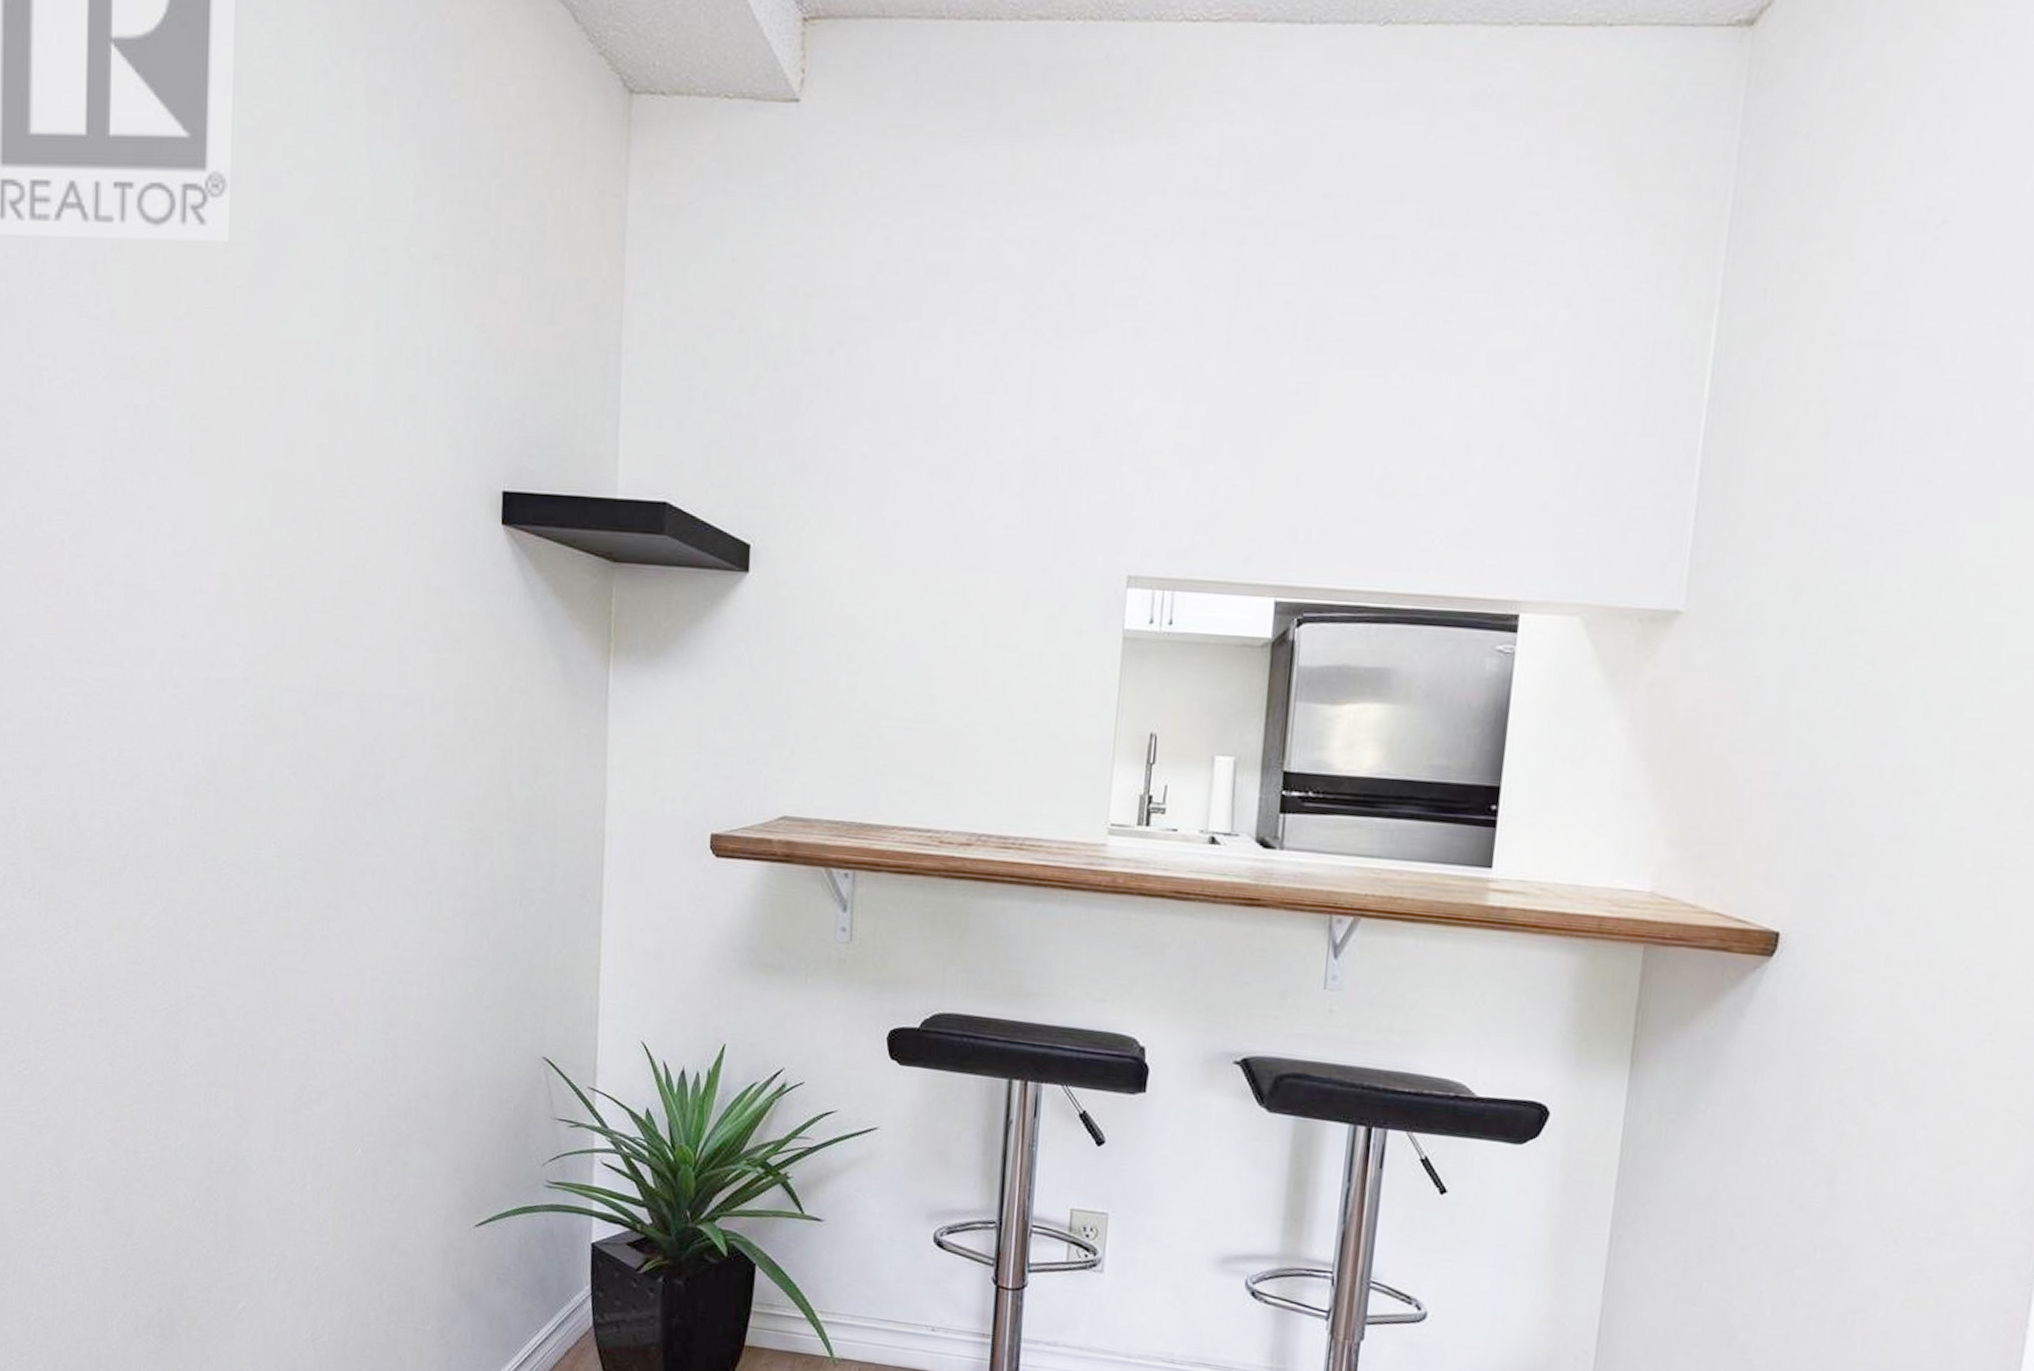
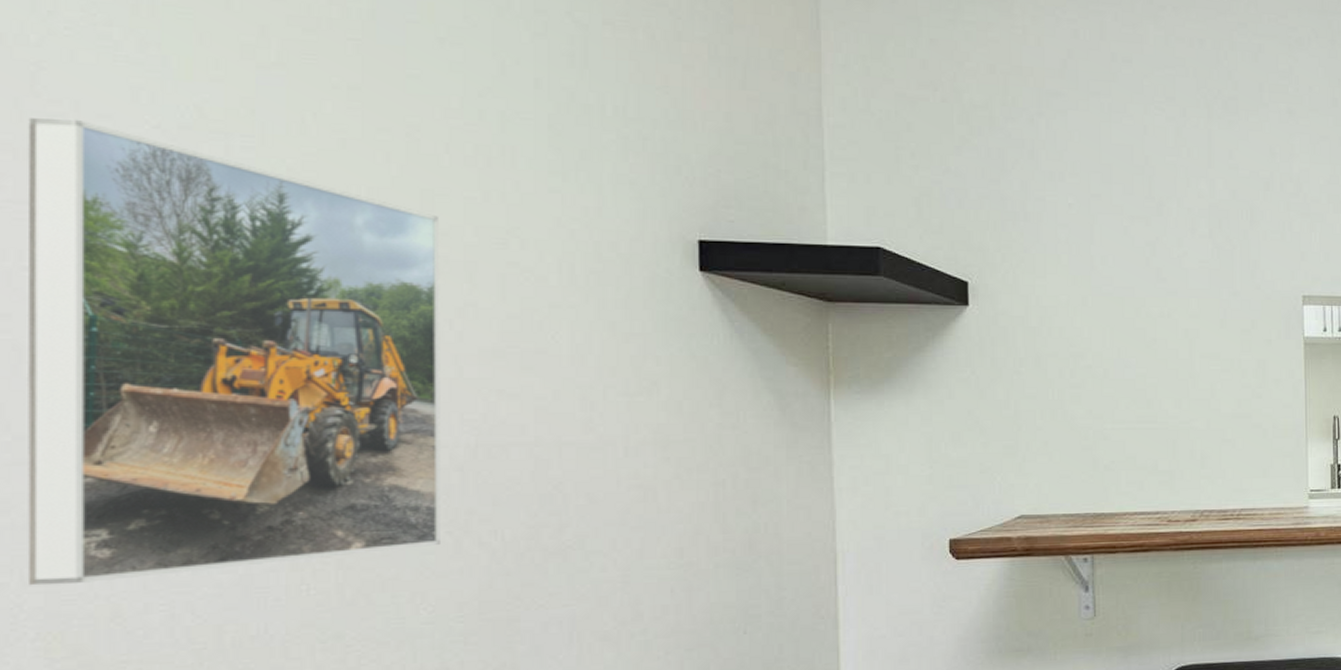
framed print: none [22,371,297,787] -> present [27,118,440,586]

